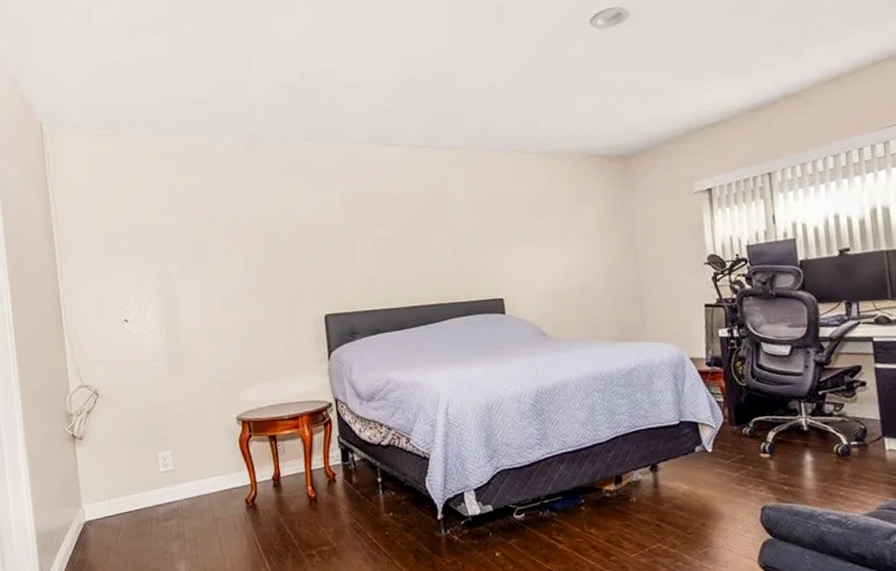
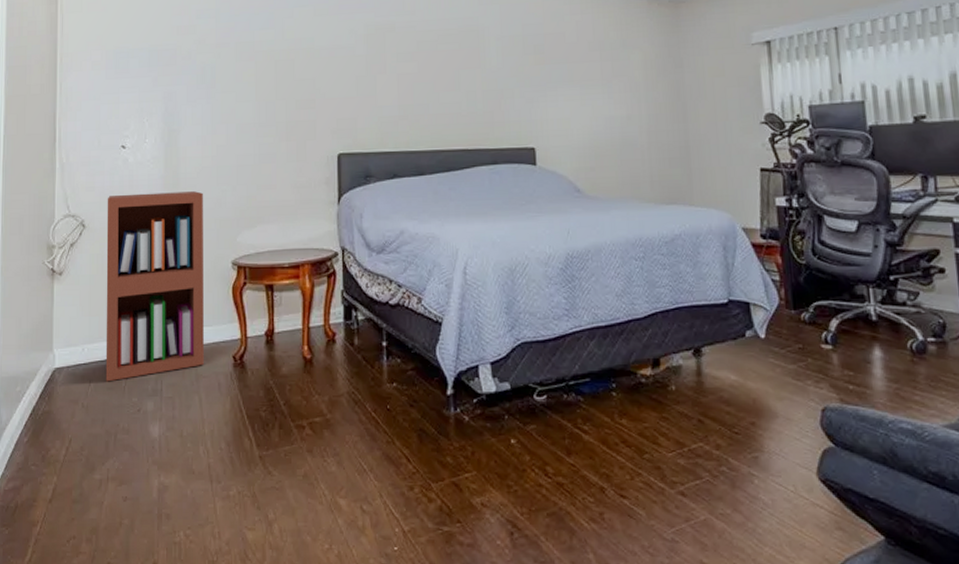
bookshelf: none [116,357,220,530] -> present [105,191,204,382]

